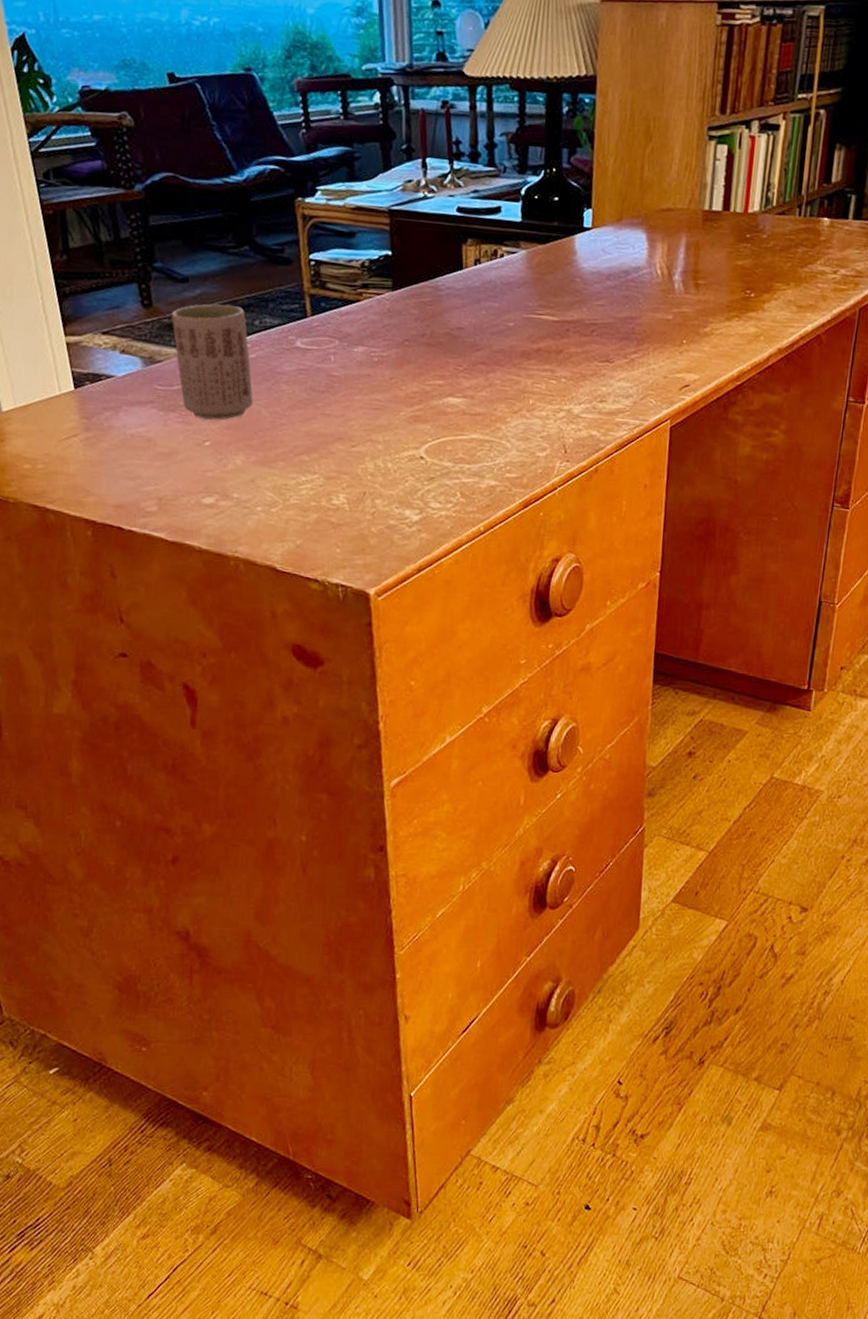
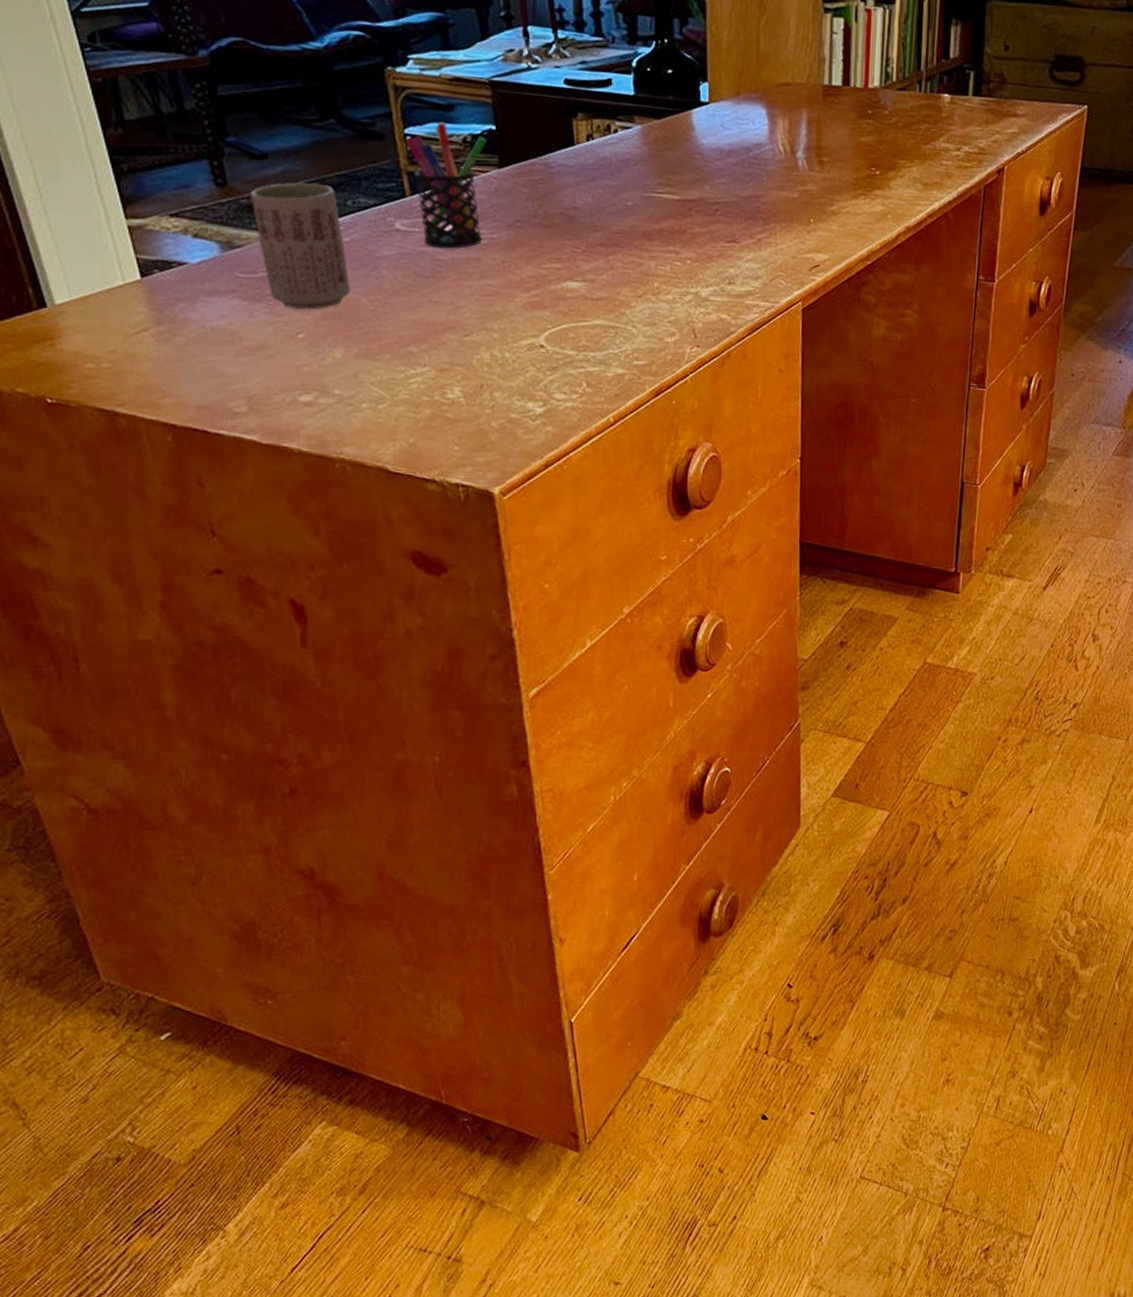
pen holder: none [310,247,382,366] -> present [406,121,486,249]

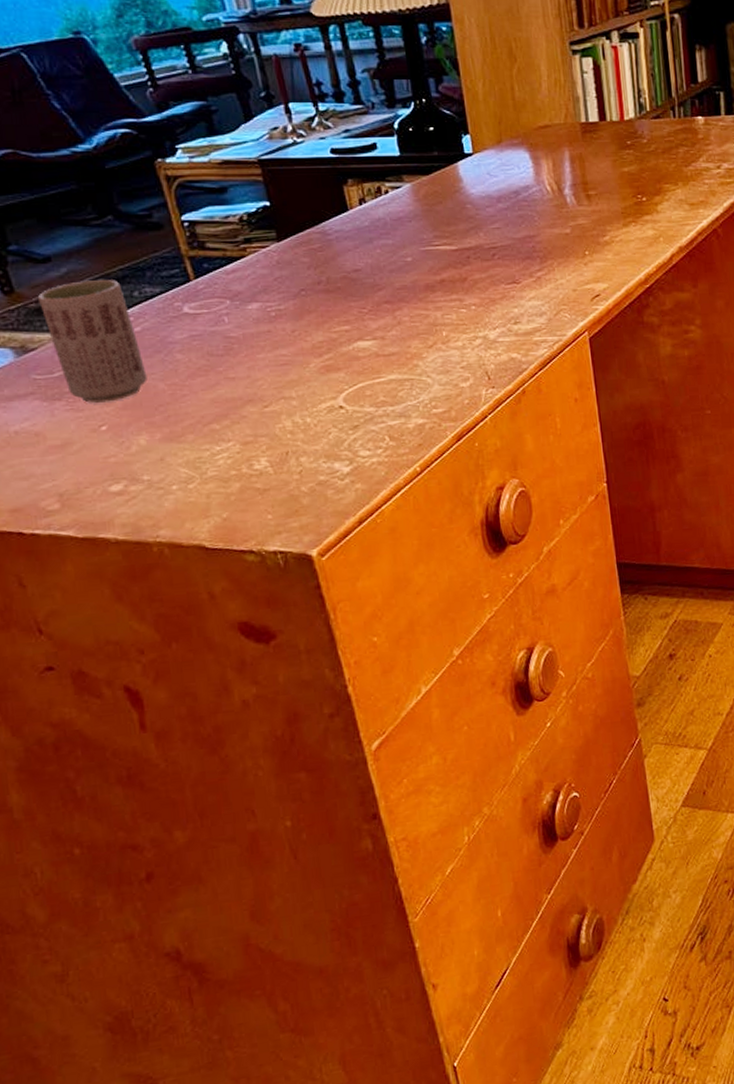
pen holder: present [406,121,486,249] -> none [184,204,271,326]

